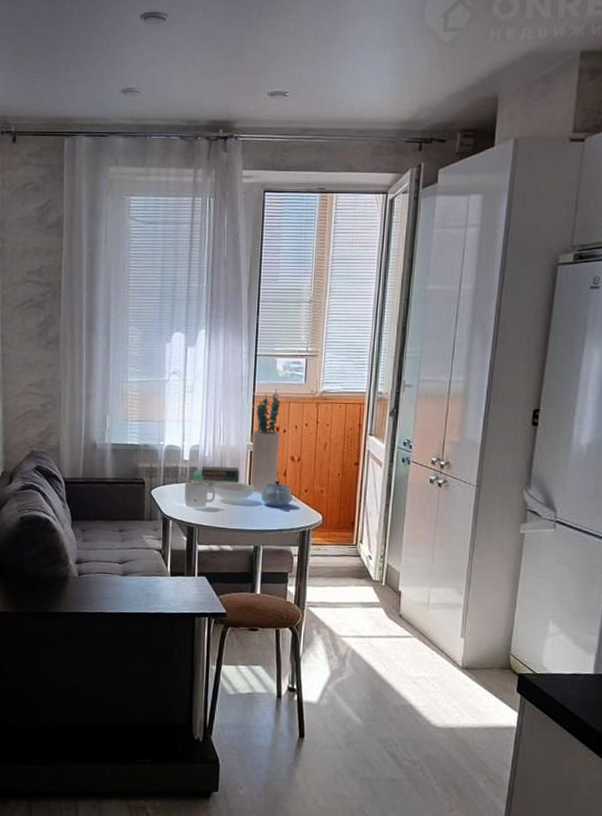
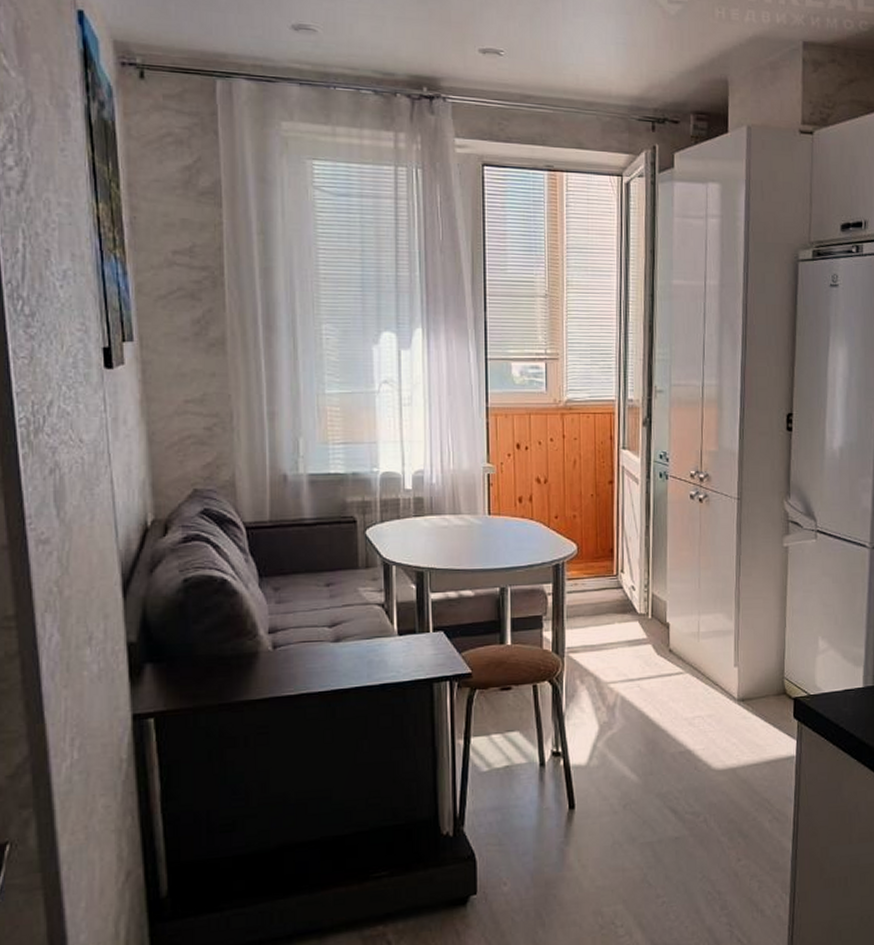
mug: present [184,481,216,509] -> none [408,515,449,549]
books: present [190,466,240,492] -> none [415,495,477,526]
bowl: present [213,482,255,502] -> none [444,513,496,537]
vase: present [250,389,281,493] -> none [489,399,523,523]
teapot: present [260,480,293,507] -> none [503,506,541,538]

